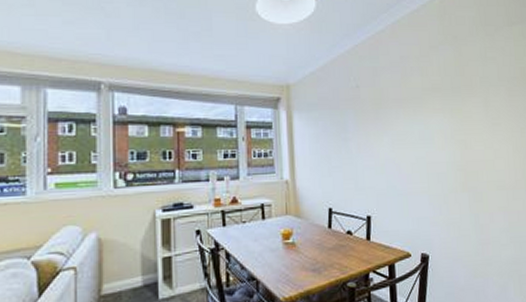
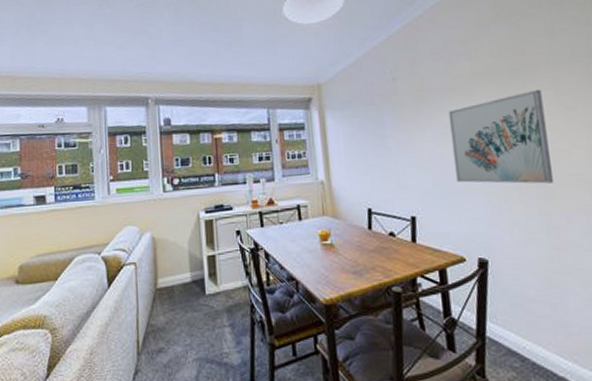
wall art: none [402,106,482,188] -> present [448,89,554,184]

